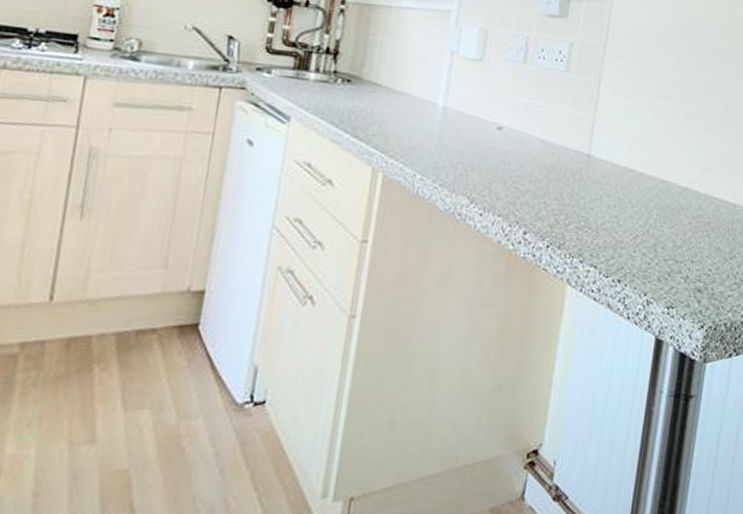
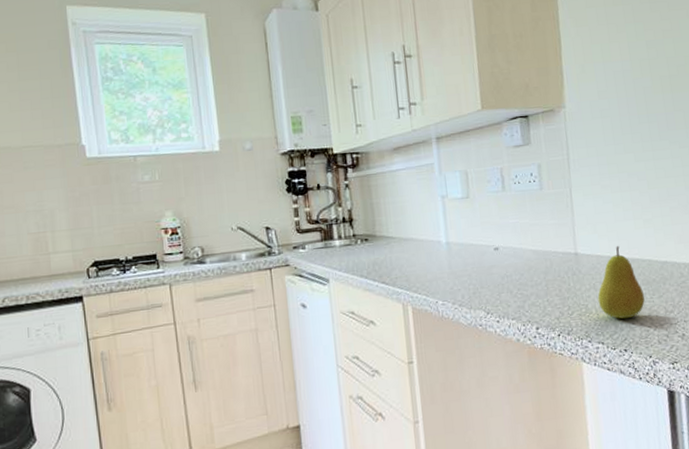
fruit: none [601,156,654,245] -> present [597,245,645,319]

